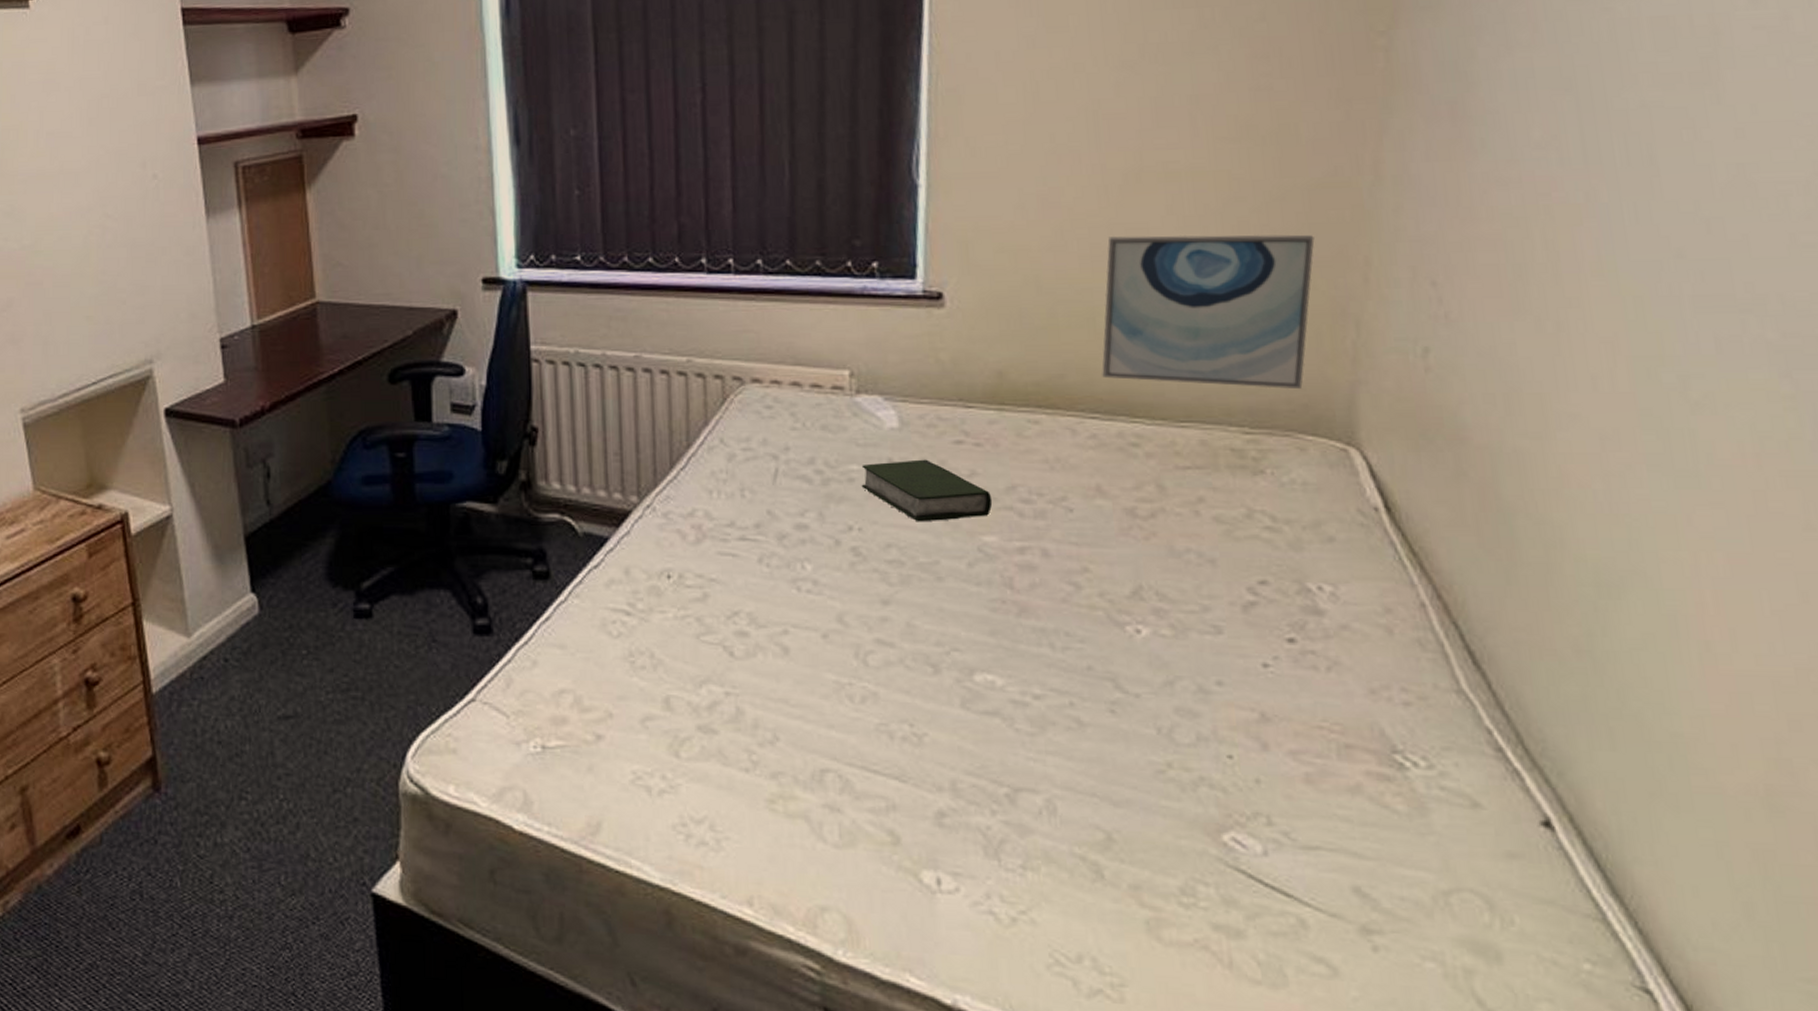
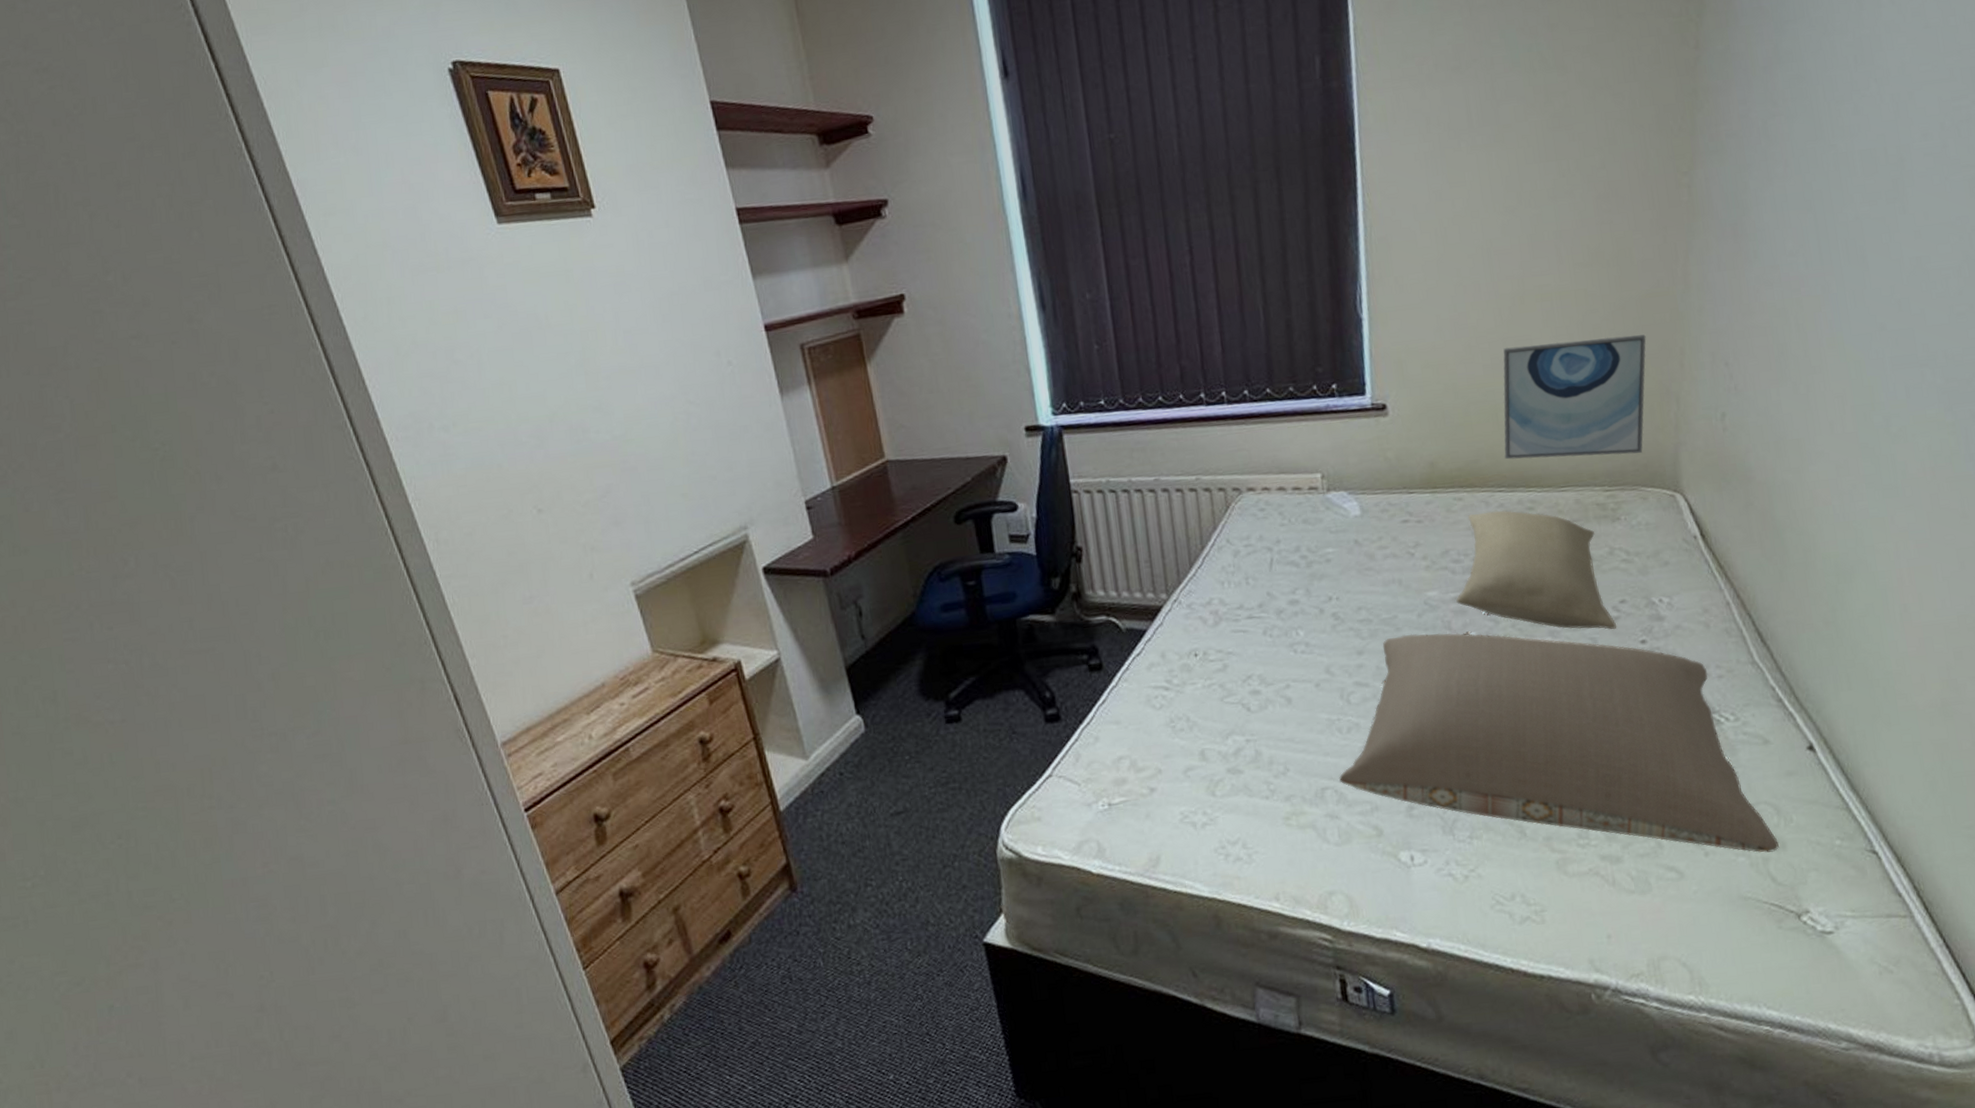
pillow: none [846,587,1492,963] -> present [1339,633,1780,853]
book: present [861,459,993,522] -> none [1335,537,1433,588]
pillow: none [1022,442,1253,619] -> present [1456,510,1617,630]

